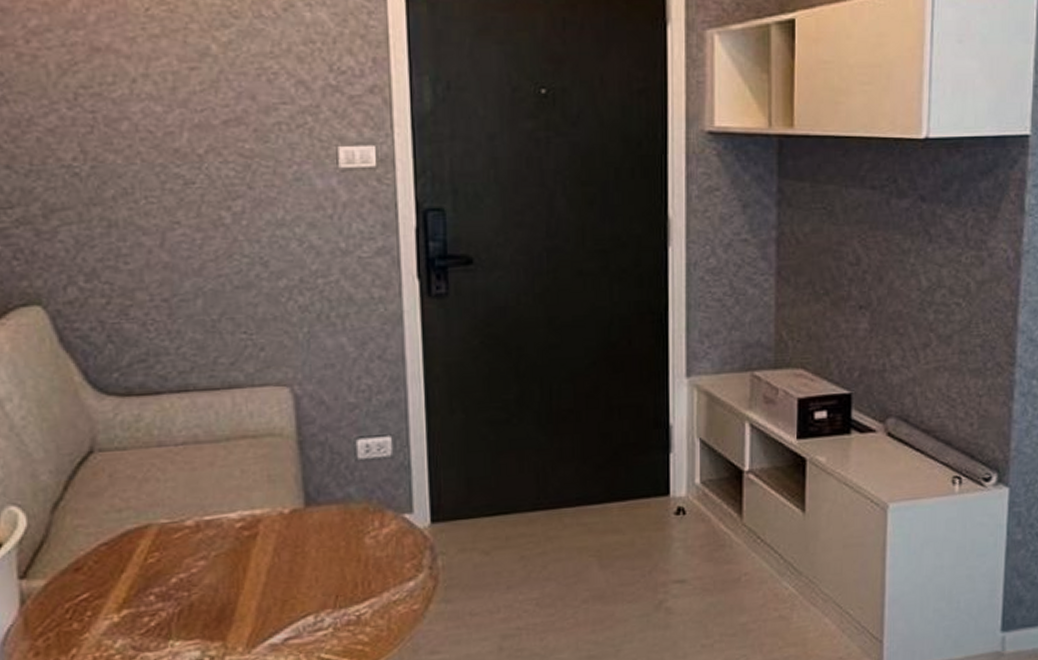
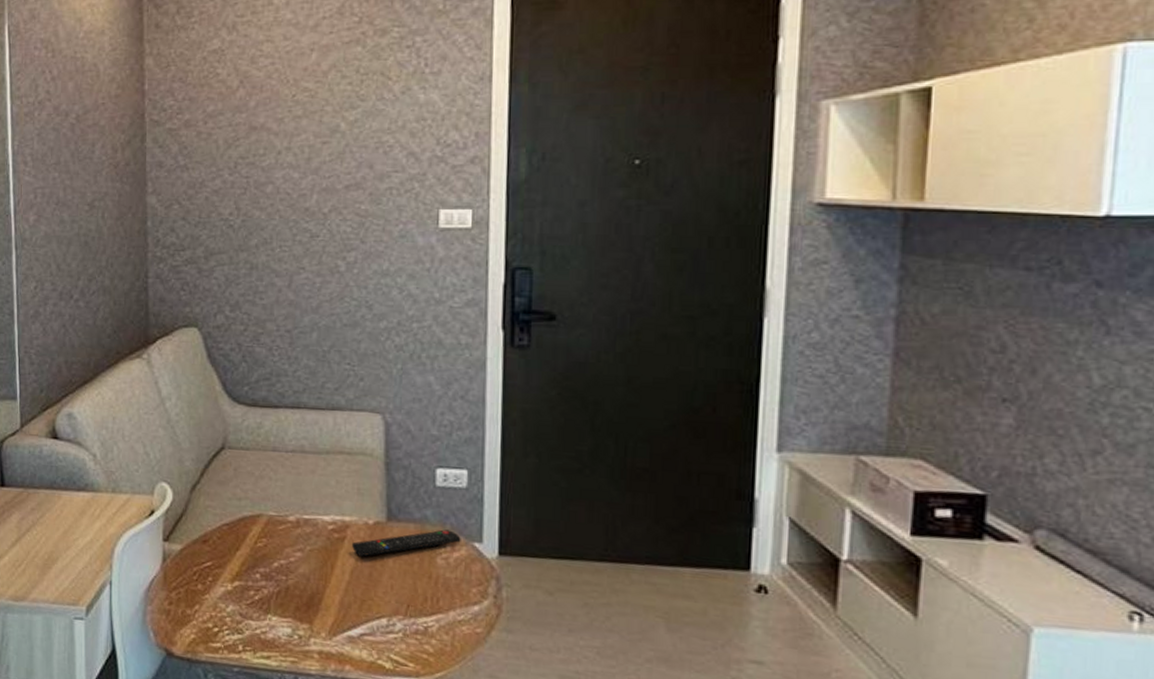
remote control: none [265,505,390,552] -> present [351,529,461,557]

